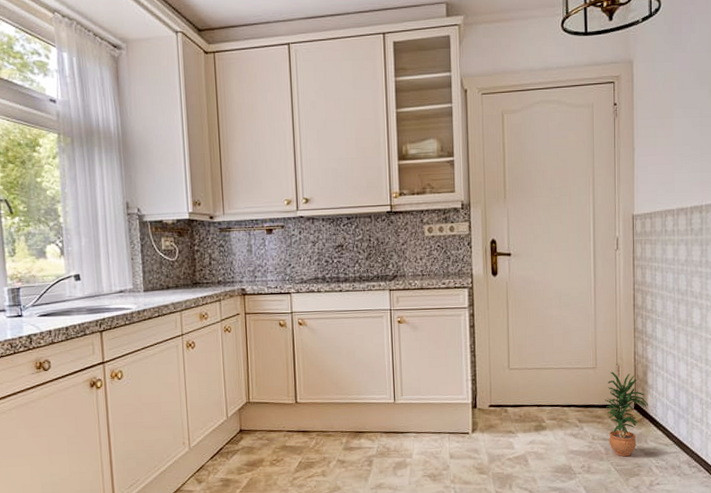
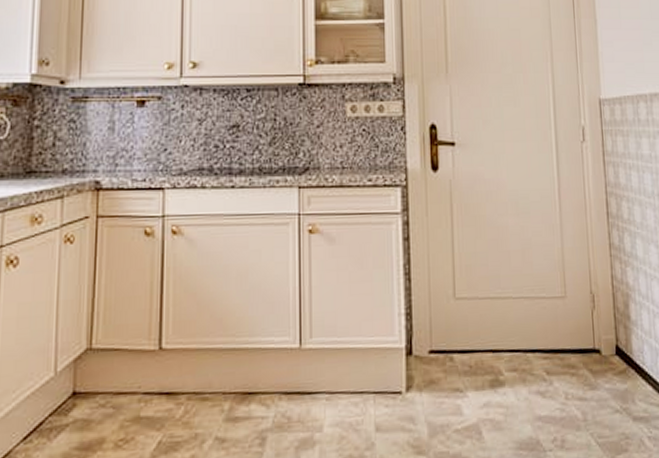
potted plant: present [605,371,649,457] -> none [578,302,634,424]

